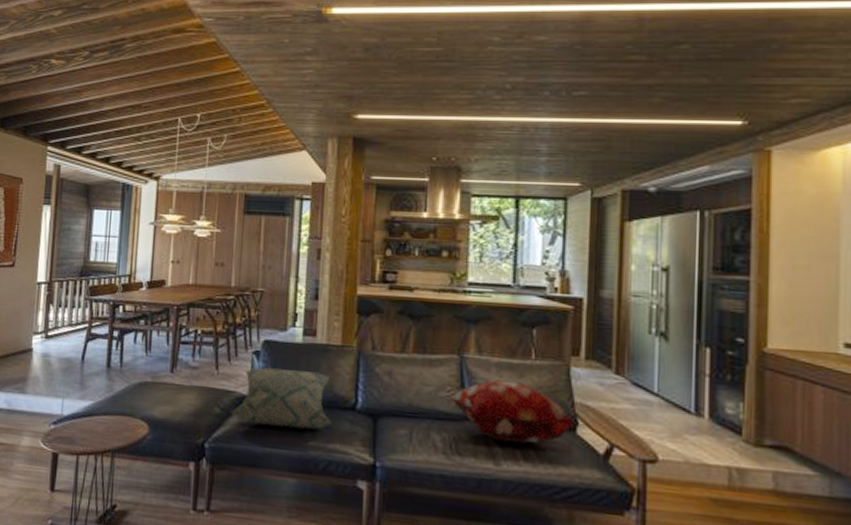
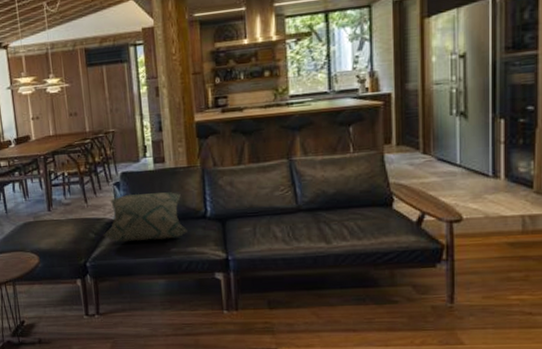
decorative pillow: present [451,380,575,444] -> none [285,173,391,224]

